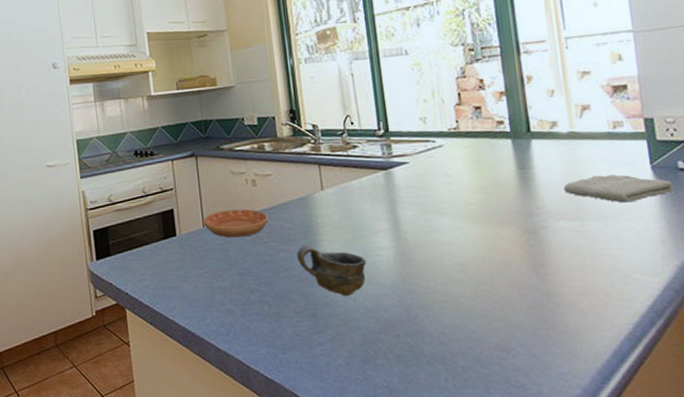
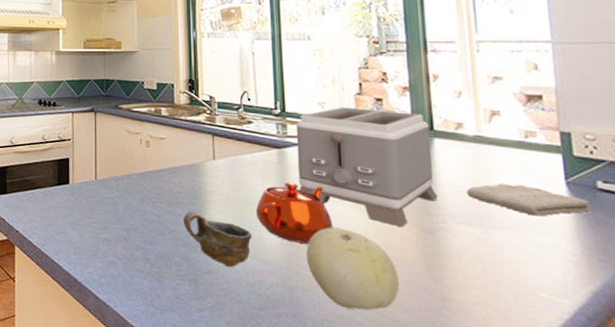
saucer: present [203,209,269,238] -> none [96,166,159,194]
teapot: none [367,202,443,262] -> present [255,183,334,244]
toaster: none [400,117,539,232] -> present [295,107,439,228]
fruit: none [419,241,508,318] -> present [306,227,399,311]

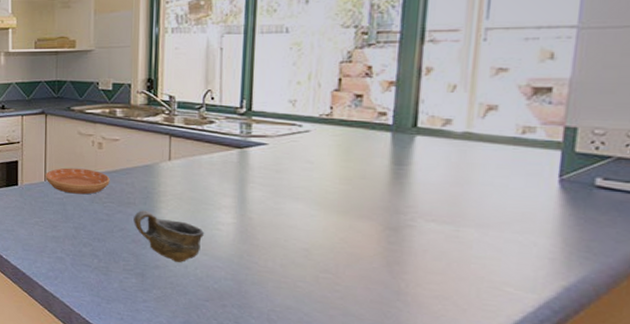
saucer: none [96,166,159,194] -> present [45,167,110,195]
teapot: present [255,183,334,244] -> none [209,182,291,241]
toaster: present [295,107,439,228] -> none [258,104,413,226]
fruit: present [306,227,399,311] -> none [258,225,354,302]
washcloth: present [467,184,591,217] -> none [443,182,583,214]

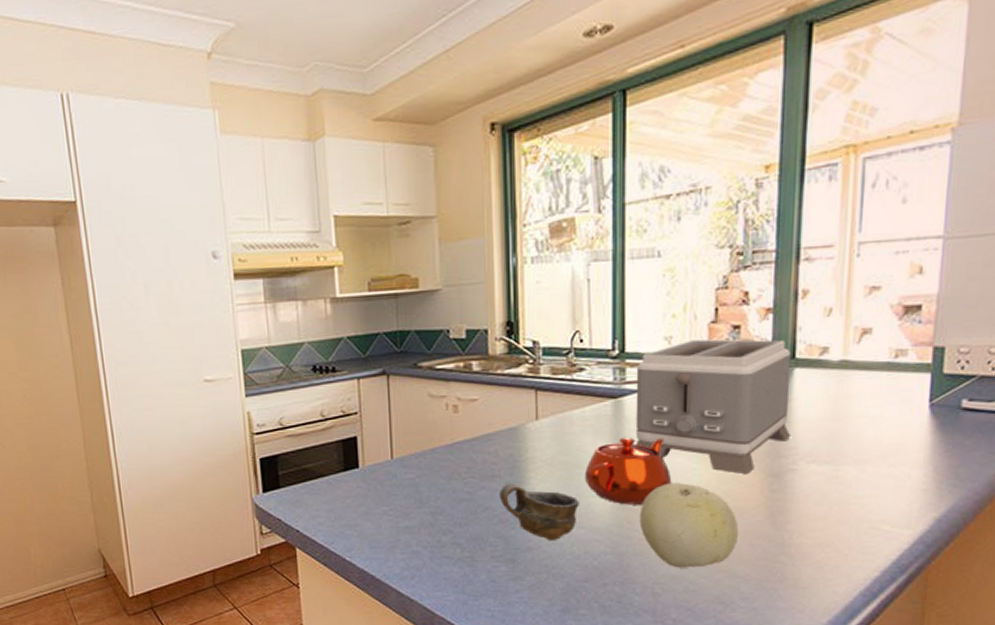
saucer: present [45,167,110,195] -> none [392,439,470,472]
teapot: none [209,182,291,241] -> present [584,438,672,505]
toaster: none [258,104,413,226] -> present [635,339,792,475]
fruit: none [258,225,354,302] -> present [639,483,738,568]

